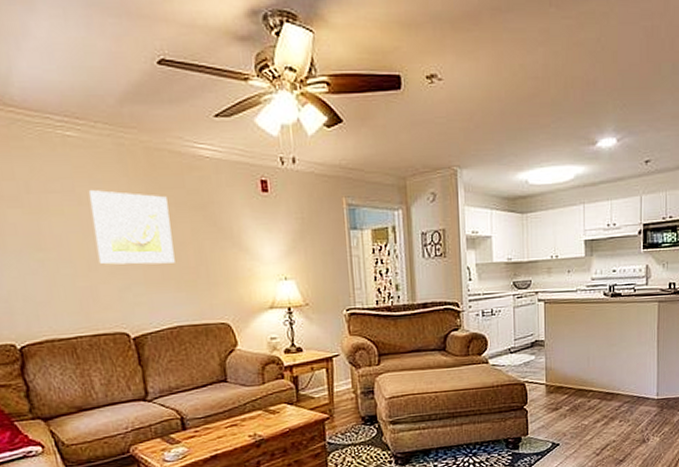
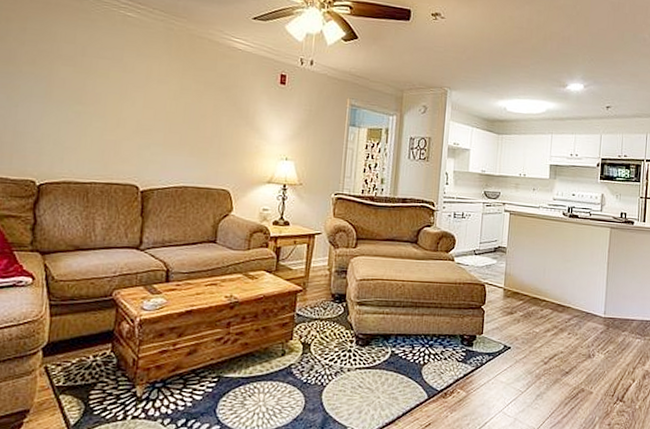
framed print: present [88,190,175,265] -> none [128,61,199,131]

